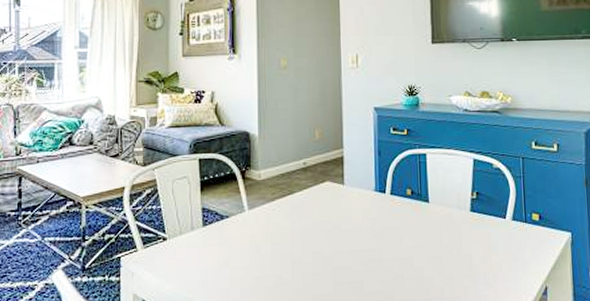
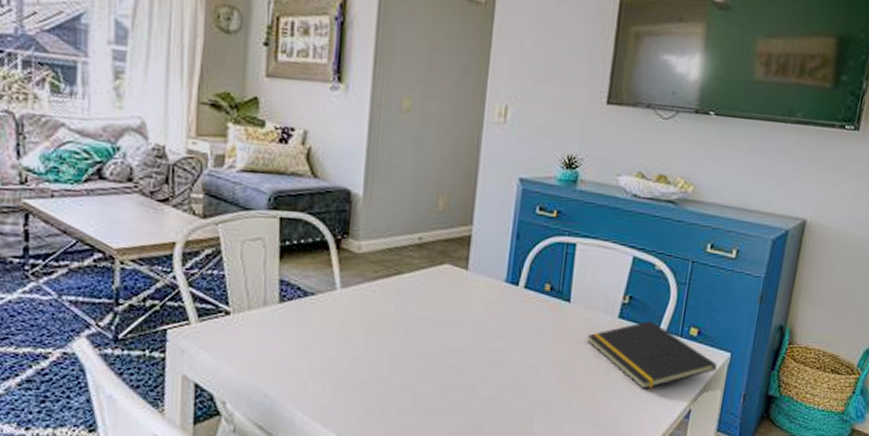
notepad: none [448,211,561,273] -> present [587,321,717,390]

